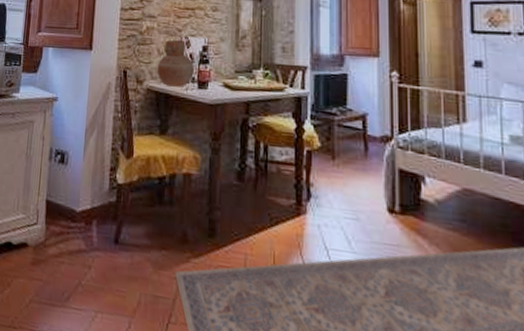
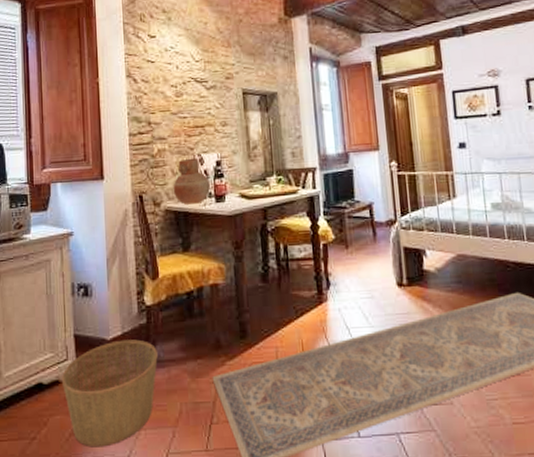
basket: none [29,214,123,322] -> present [62,339,158,448]

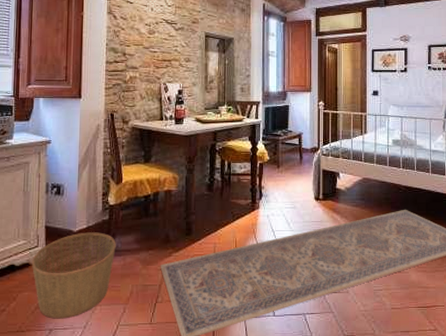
vase: present [173,158,210,204] -> none [140,86,172,124]

